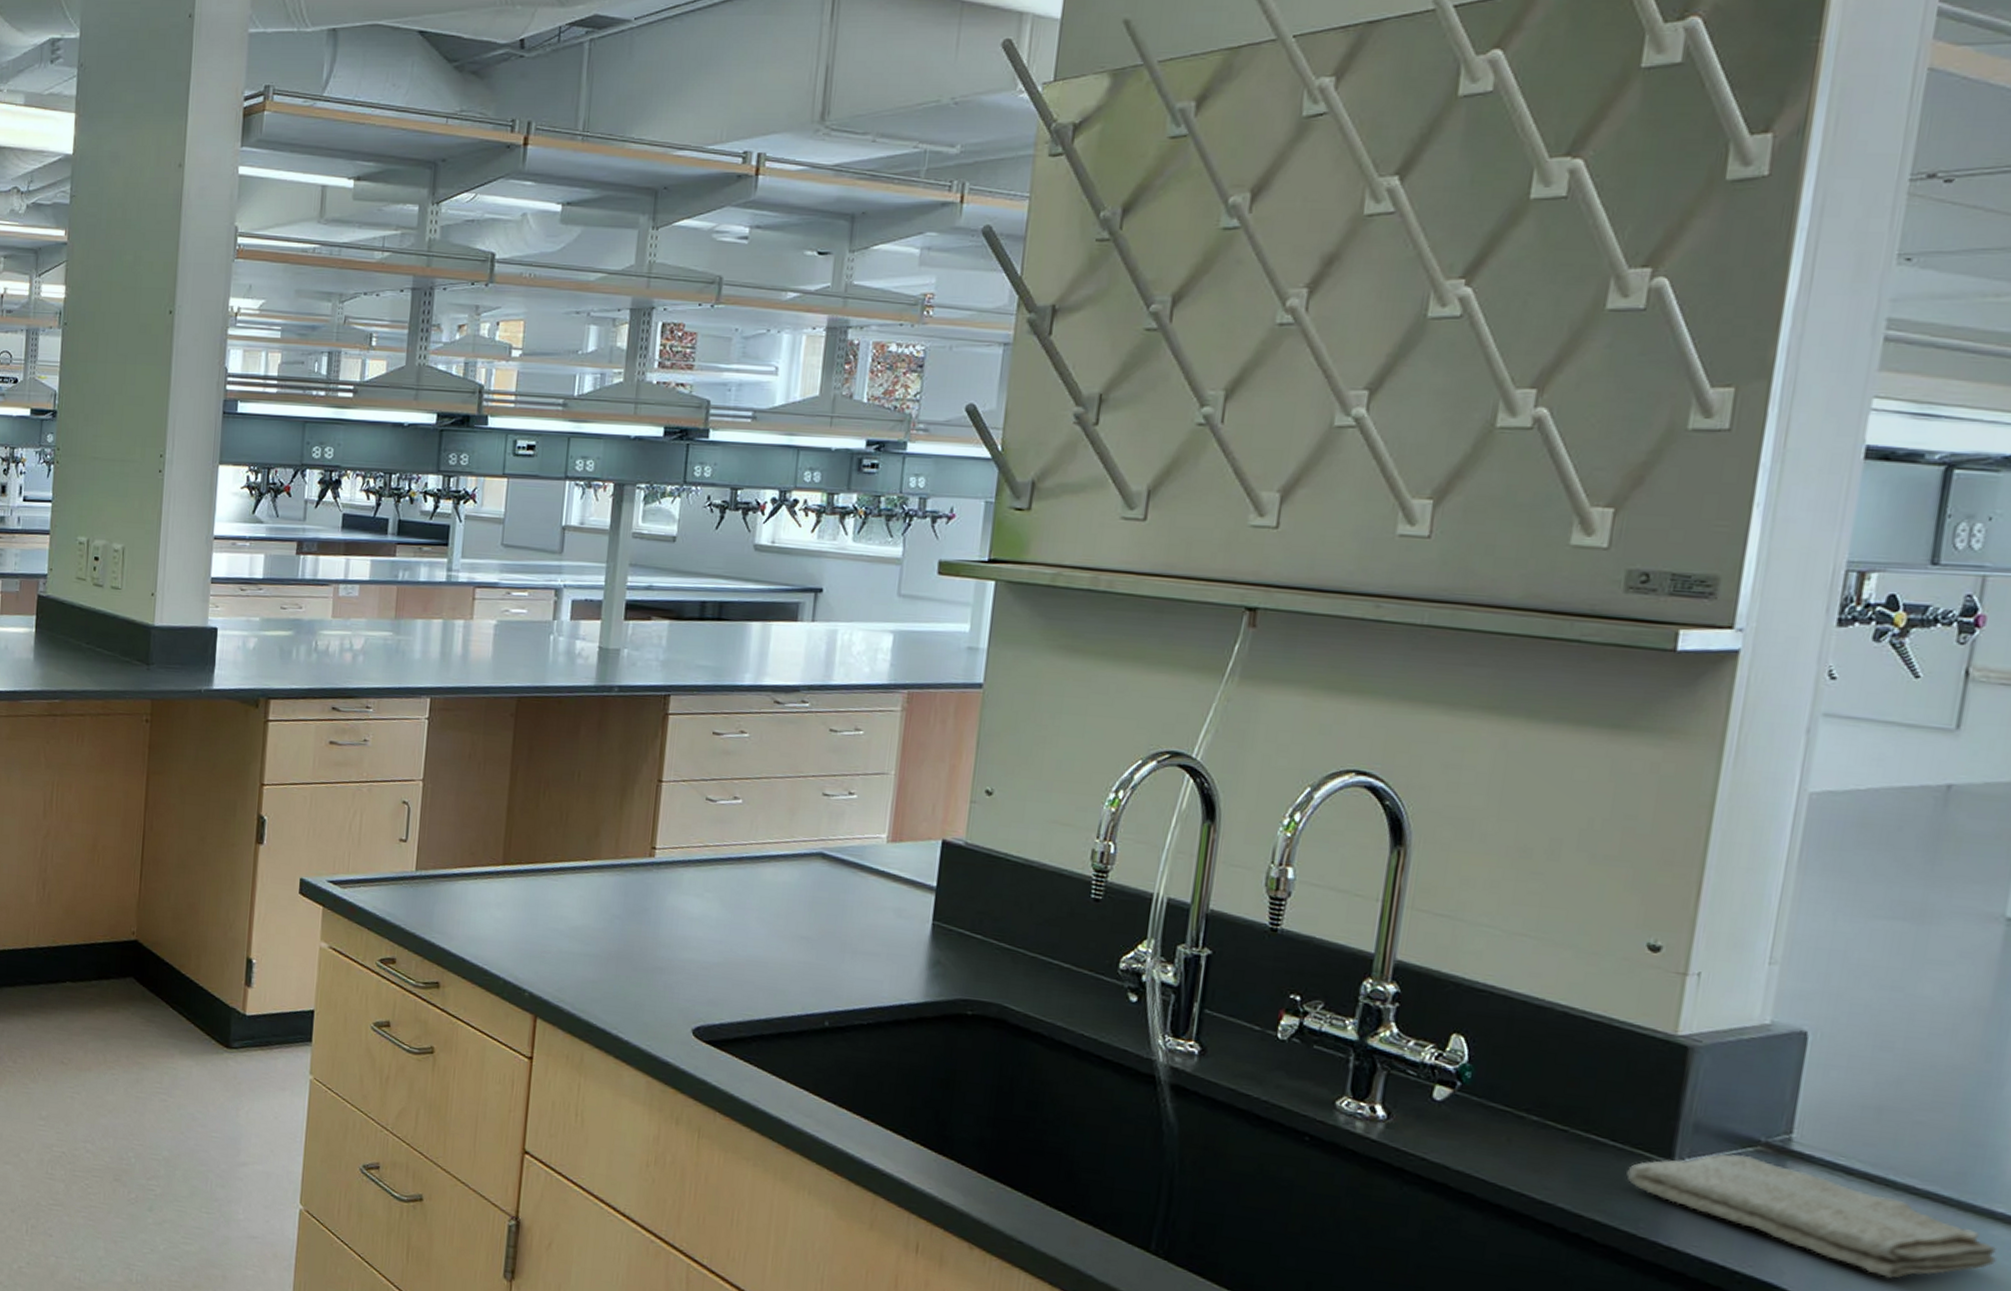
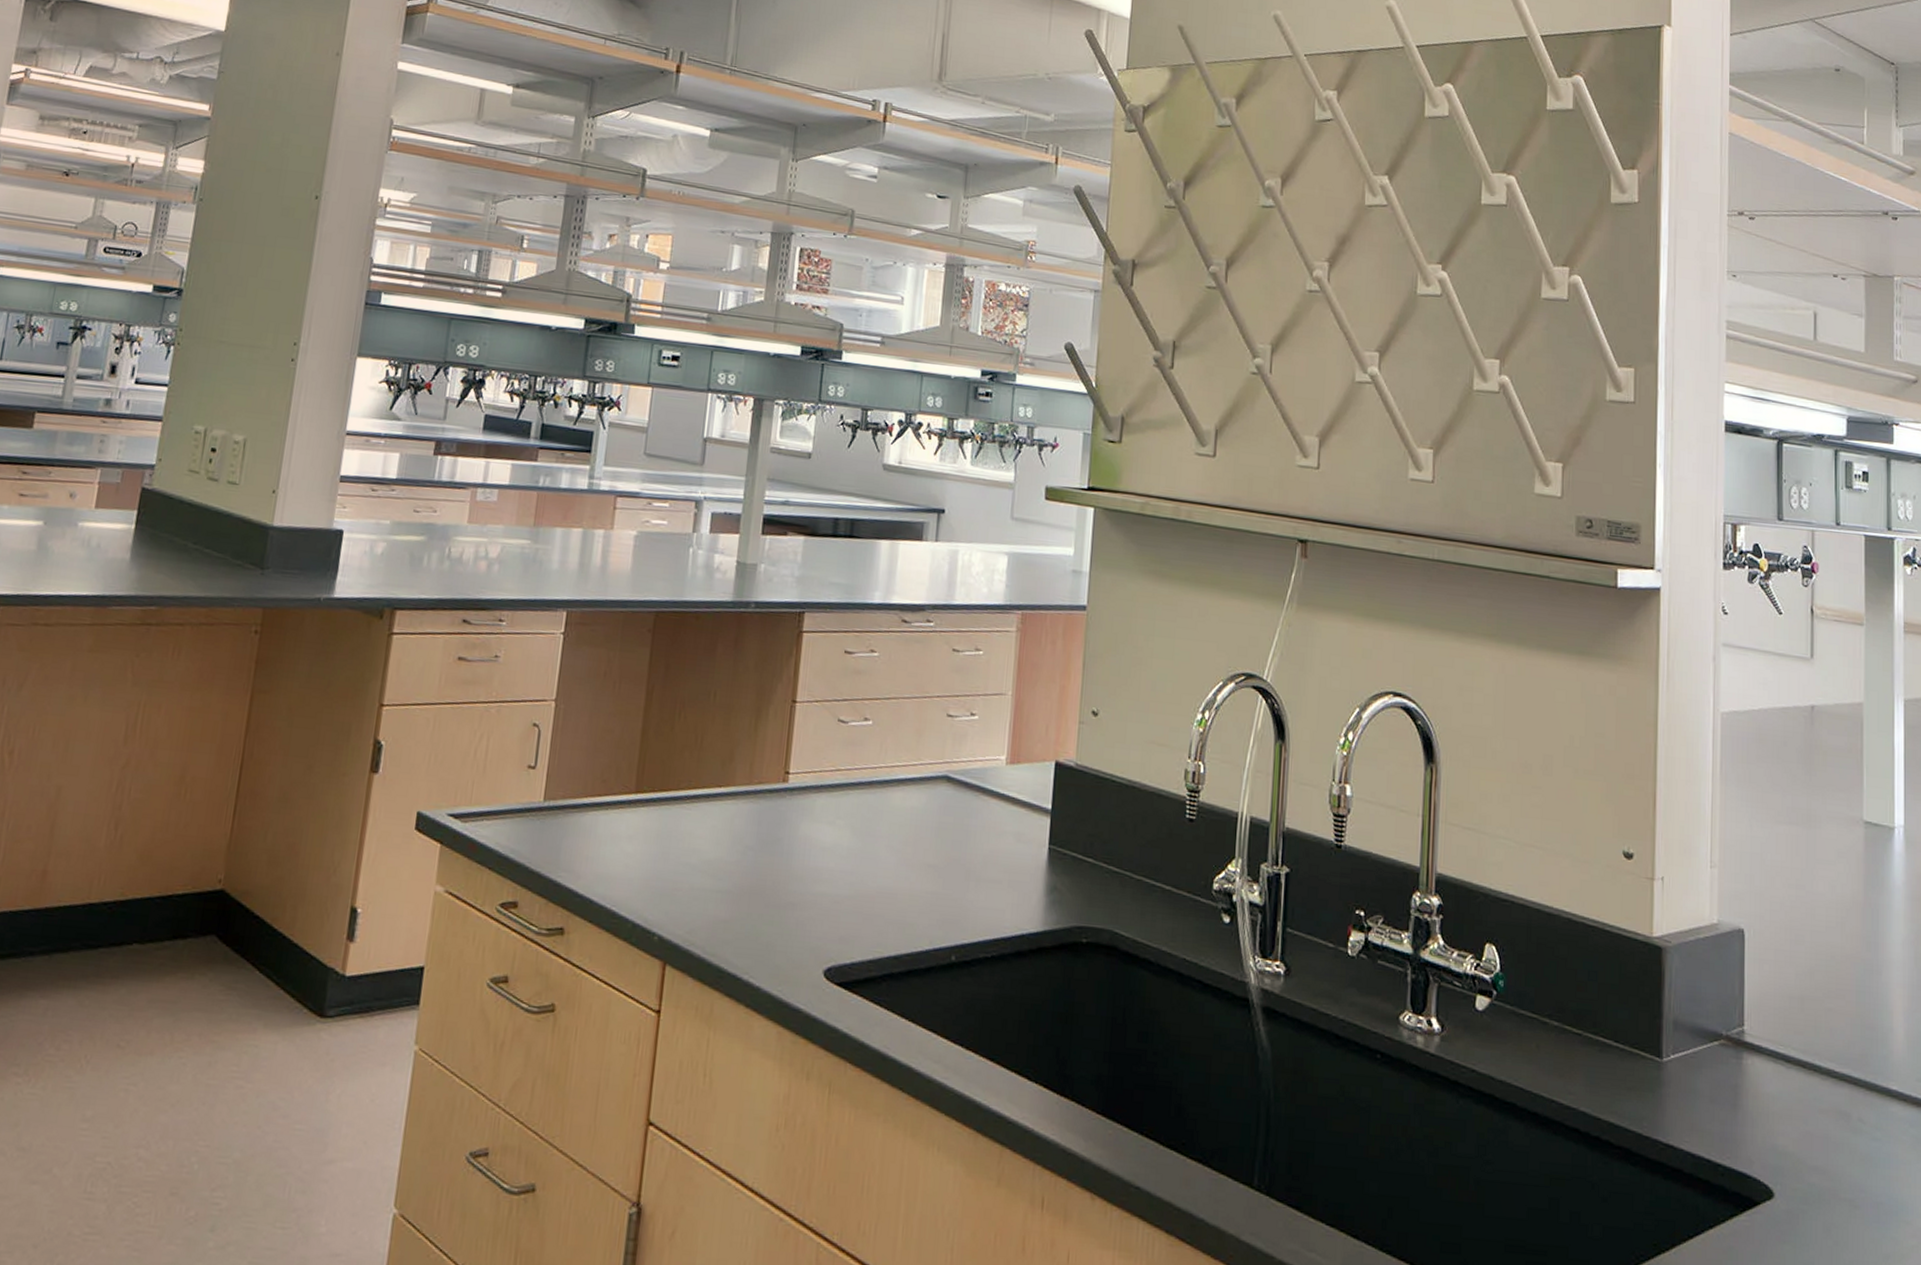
washcloth: present [1626,1153,1996,1278] -> none [1629,1048,1897,1160]

